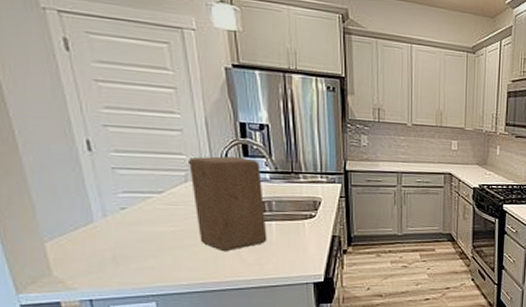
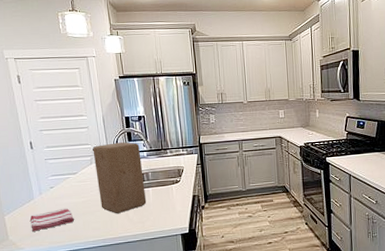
dish towel: none [88,238,160,267] -> present [30,208,75,232]

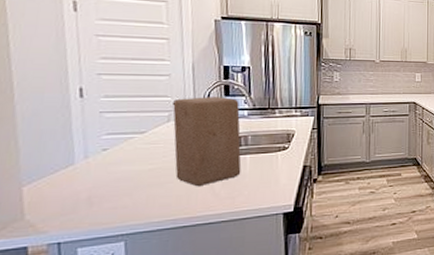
dish towel: present [30,208,75,232] -> none [63,177,135,209]

